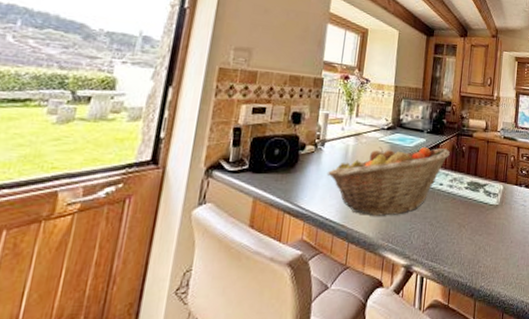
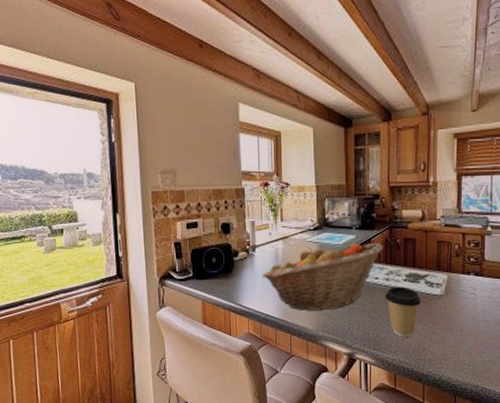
coffee cup: none [447,194,479,248] -> present [385,286,421,337]

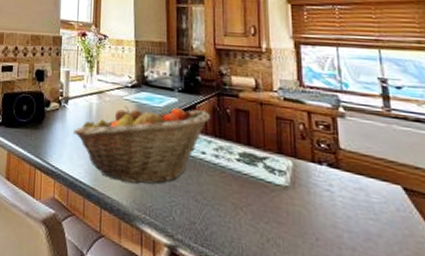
coffee cup: present [385,286,421,337] -> none [214,166,260,237]

